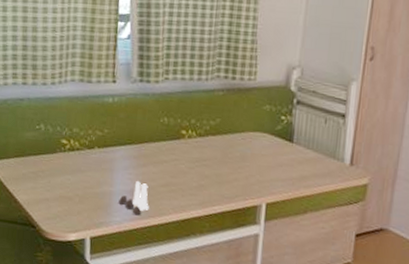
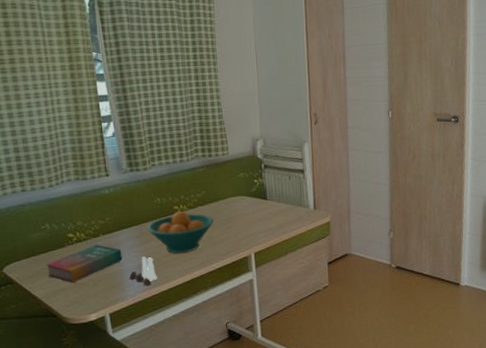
book: none [33,157,115,195] -> present [46,244,122,283]
fruit bowl: none [147,136,225,187] -> present [147,210,214,254]

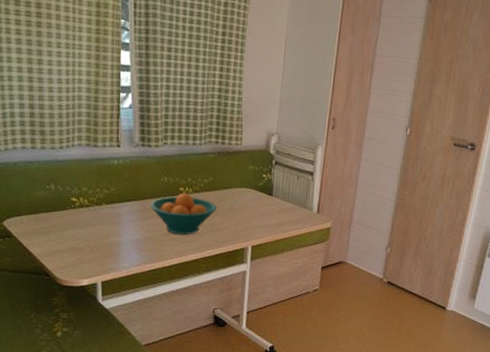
book: present [46,244,122,283] -> none [46,212,122,246]
salt and pepper shaker set: present [129,257,157,286] -> none [126,232,153,261]

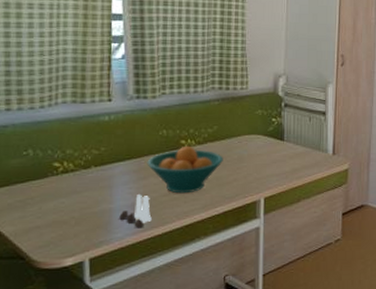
salt and pepper shaker set: none [126,232,153,261] -> present [119,194,152,229]

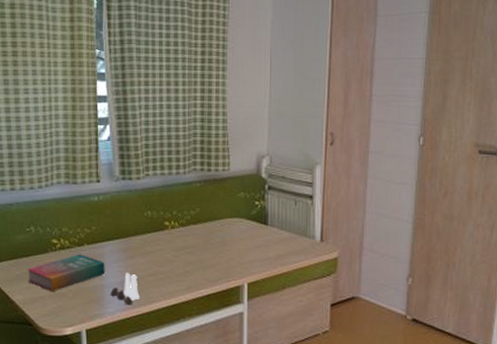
book: none [21,177,114,221] -> present [27,254,105,292]
fruit bowl: present [147,146,223,194] -> none [134,227,206,274]

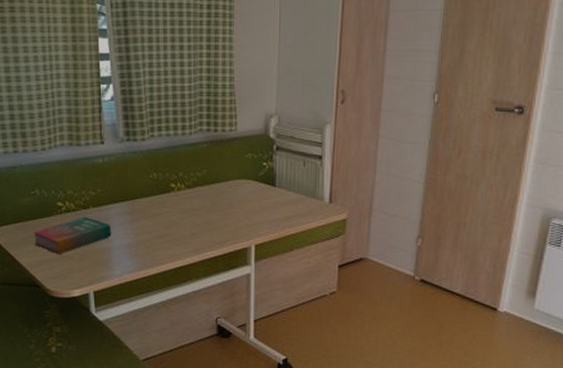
salt and pepper shaker set: present [110,273,140,305] -> none [117,235,146,267]

